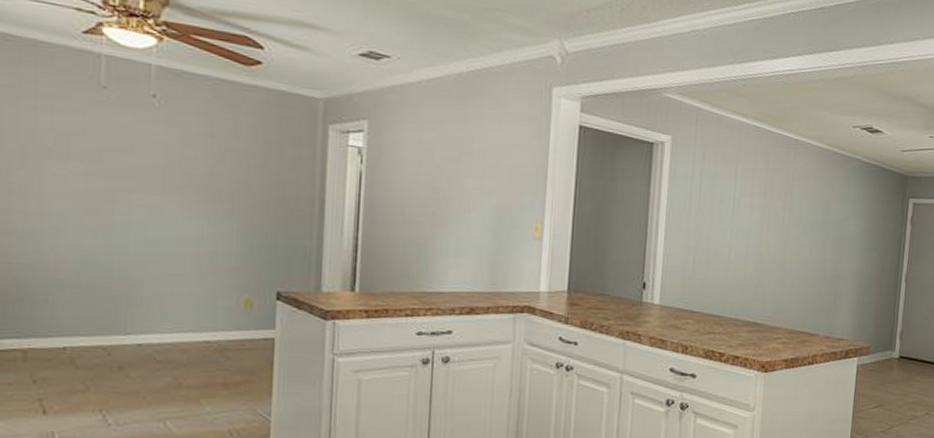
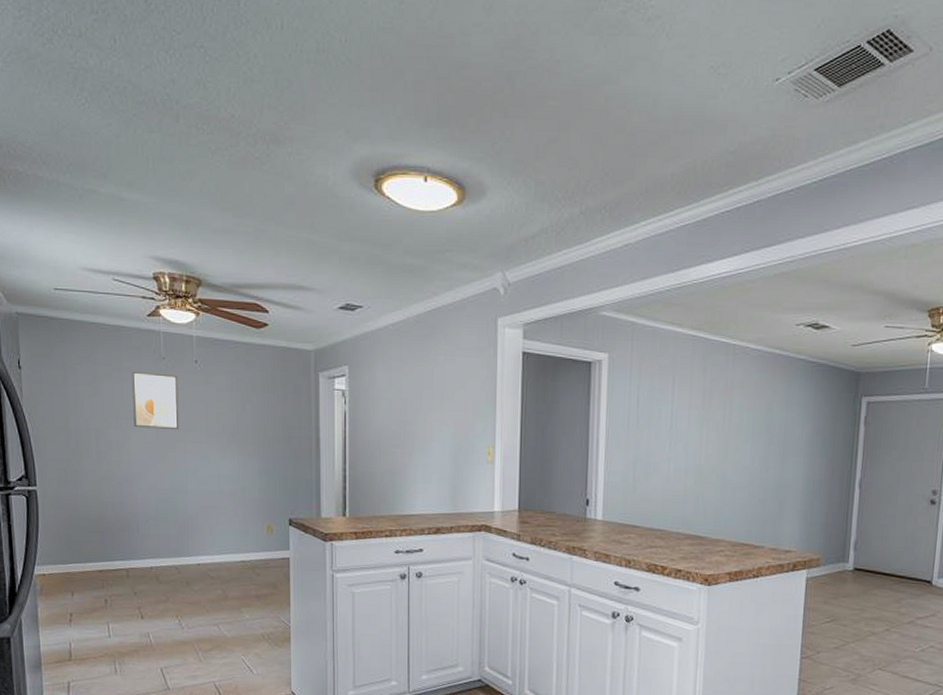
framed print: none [50,98,124,176] -> present [132,371,179,429]

